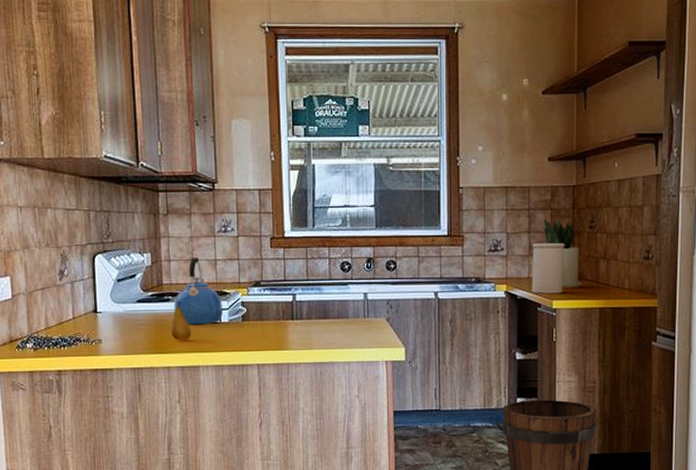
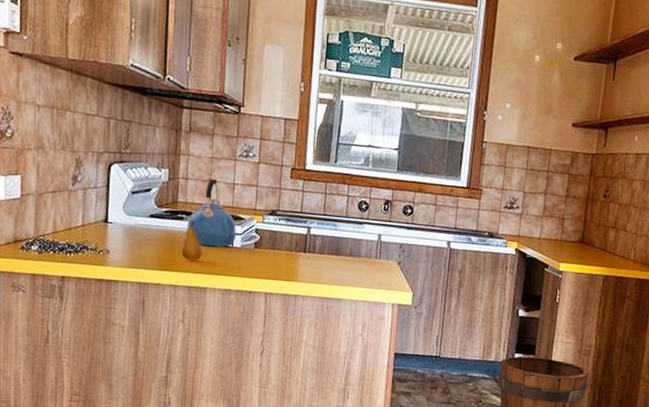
canister: present [531,242,565,294] -> none [541,205,579,257]
planter: present [543,217,582,289] -> none [559,183,594,254]

